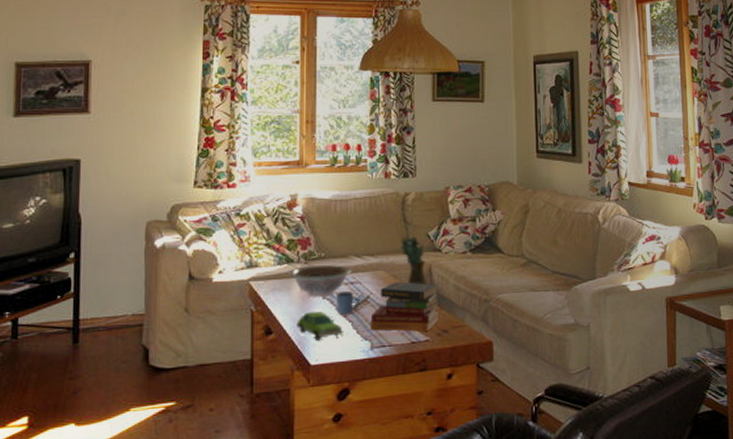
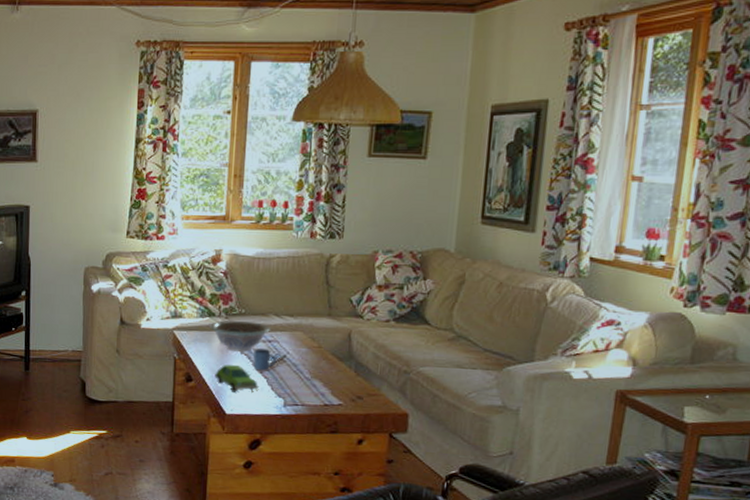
books: present [370,281,438,333] -> none [284,344,356,397]
vase: present [400,236,427,285] -> none [320,299,346,350]

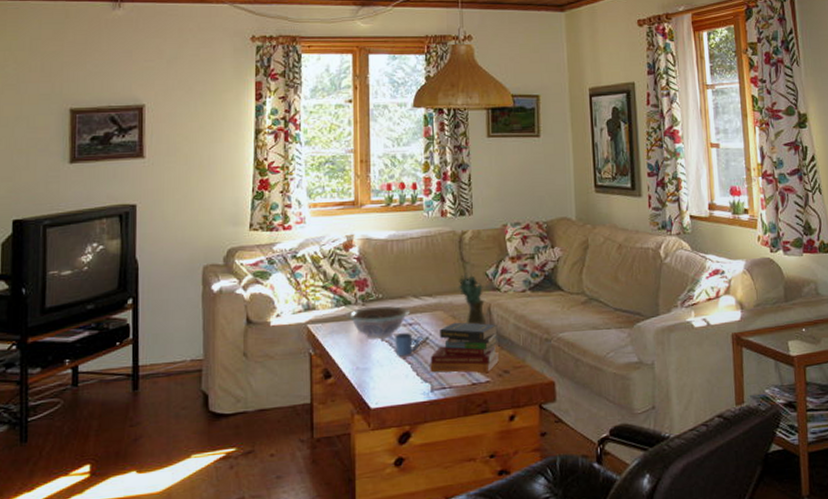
toy car: present [214,364,258,392] -> none [355,353,403,384]
books: none [284,344,356,397] -> present [430,322,499,374]
vase: none [320,299,346,350] -> present [458,275,487,325]

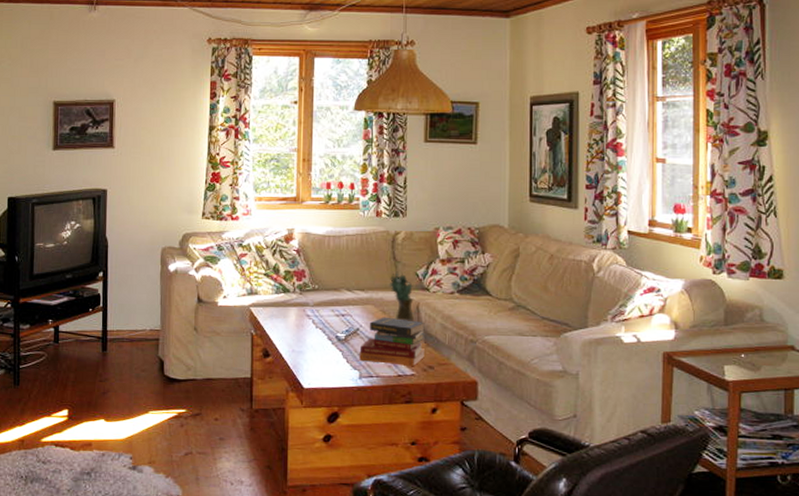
decorative bowl: present [346,306,411,340] -> none [285,296,344,327]
mug: present [395,333,419,357] -> none [328,323,350,344]

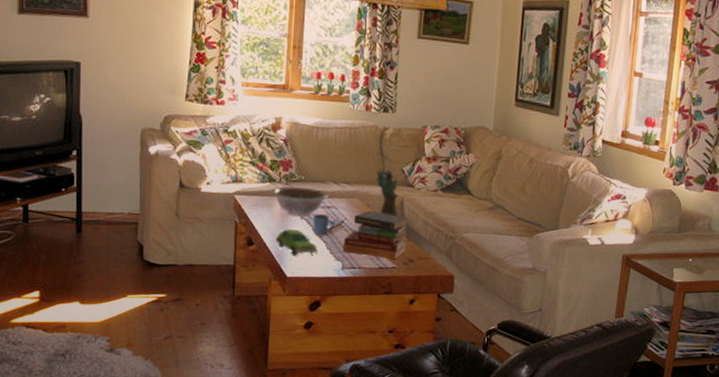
decorative bowl: none [285,296,344,327] -> present [270,186,330,218]
toy car: none [291,338,334,366] -> present [275,228,318,256]
mug: none [328,323,350,344] -> present [312,214,334,236]

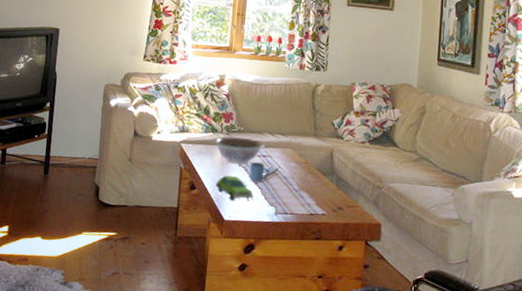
books: present [342,210,408,260] -> none [276,160,337,207]
vase: present [375,169,399,216] -> none [307,121,329,166]

